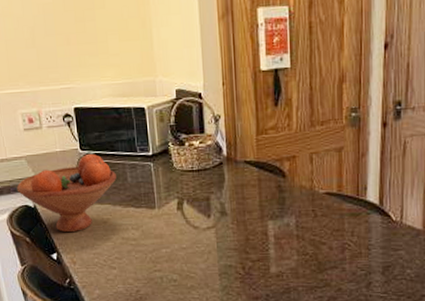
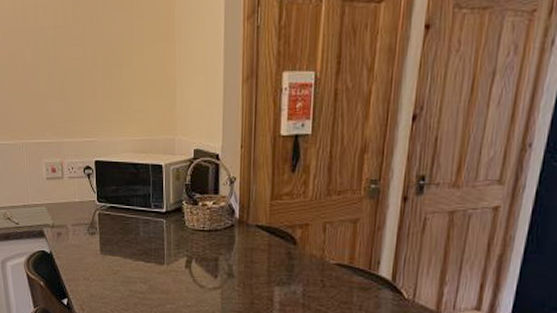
fruit bowl: present [16,153,116,233] -> none [35,206,129,281]

